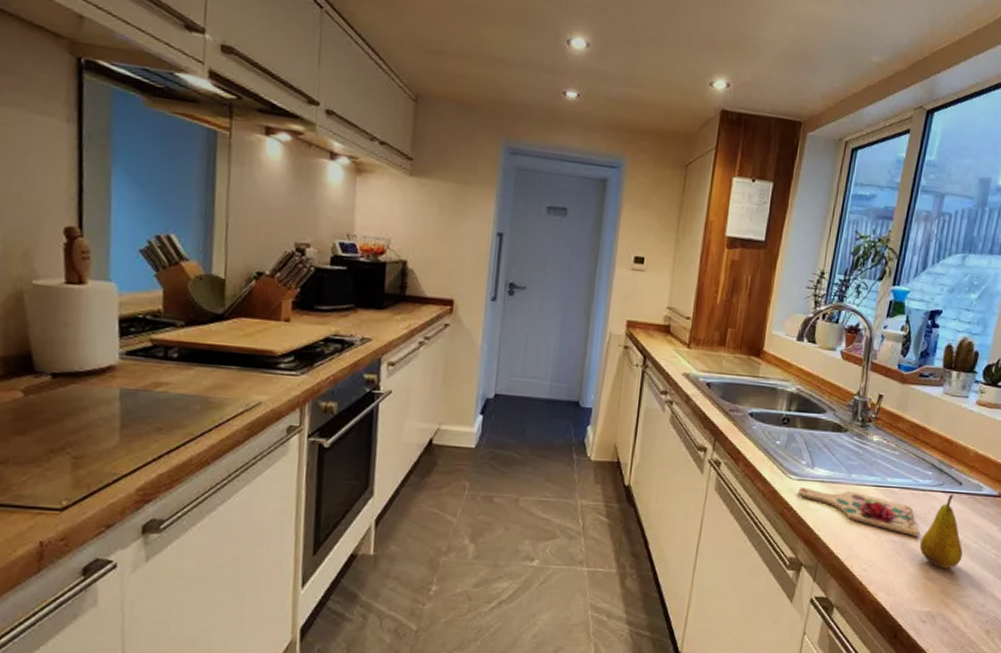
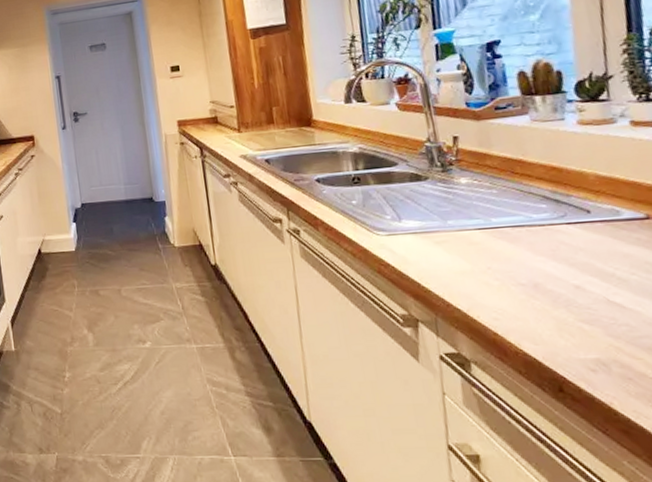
cutting board: present [798,488,920,537] -> none [391,238,553,277]
fruit: present [919,494,963,569] -> none [556,225,621,308]

